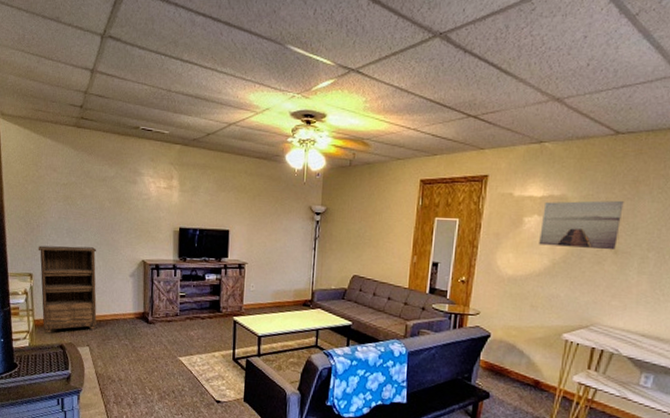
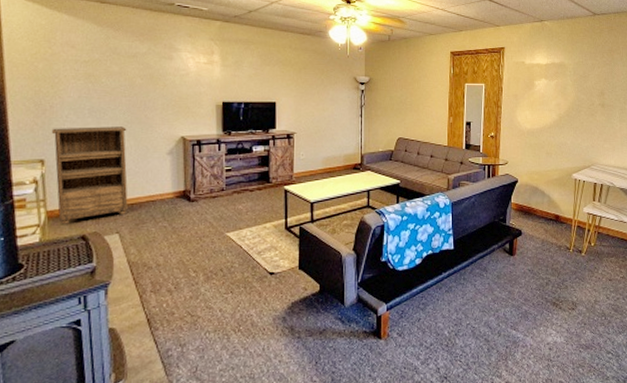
wall art: present [539,200,624,250] -> none [548,65,605,105]

